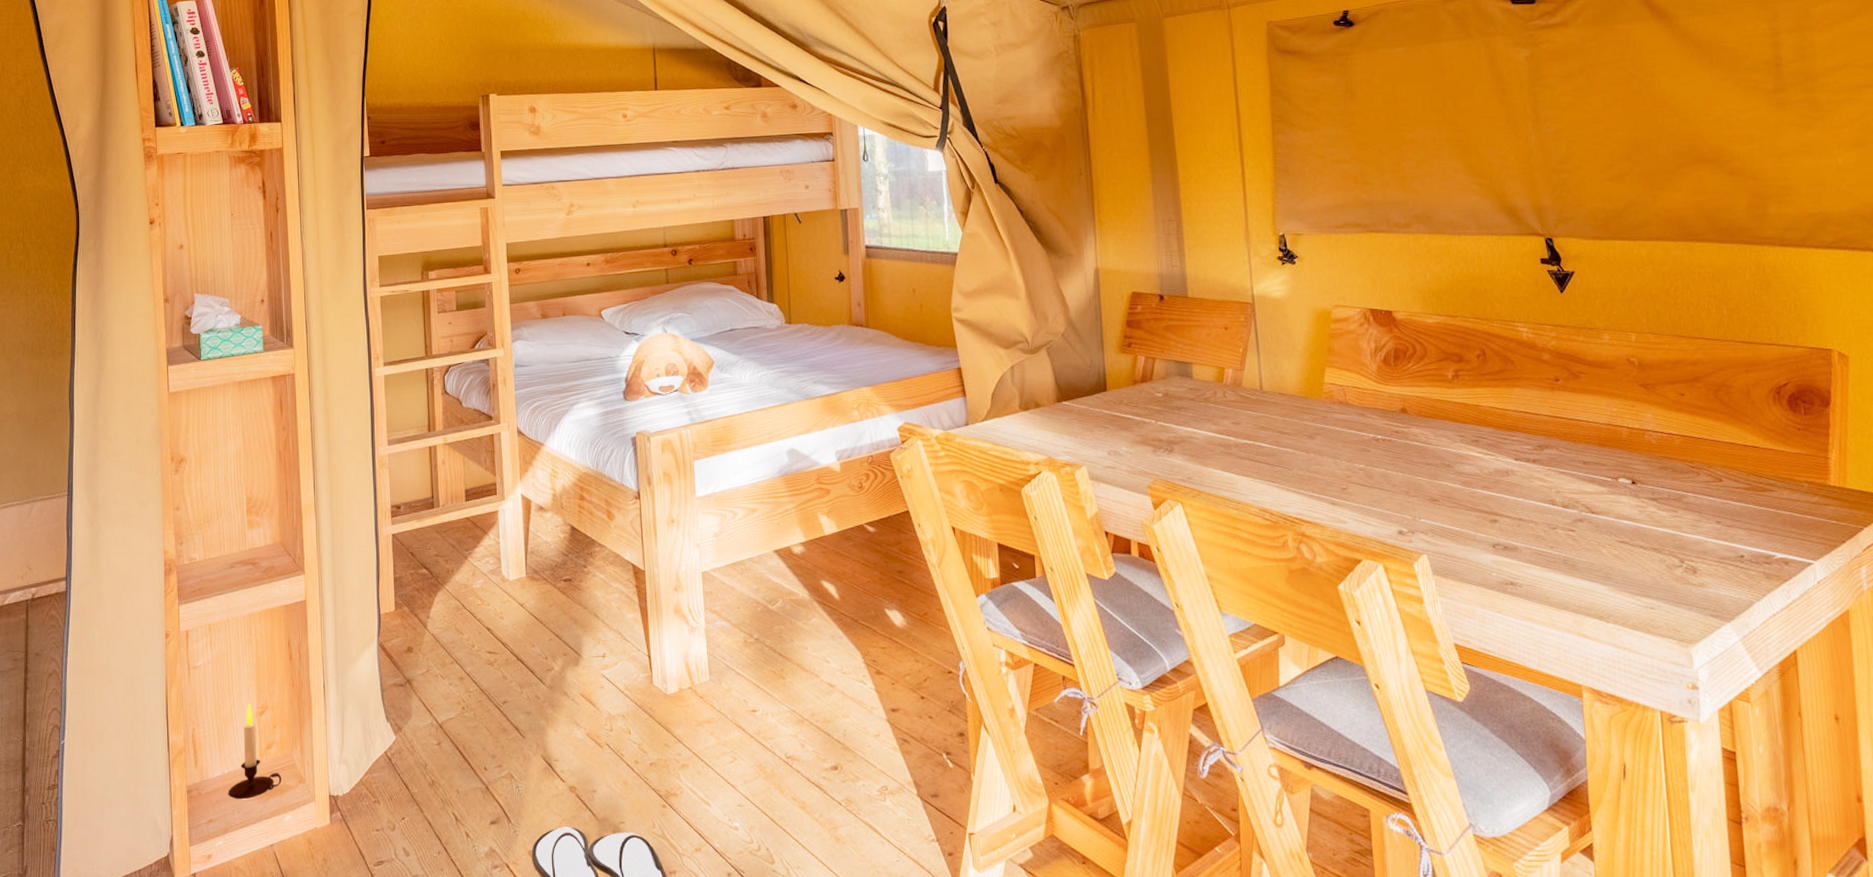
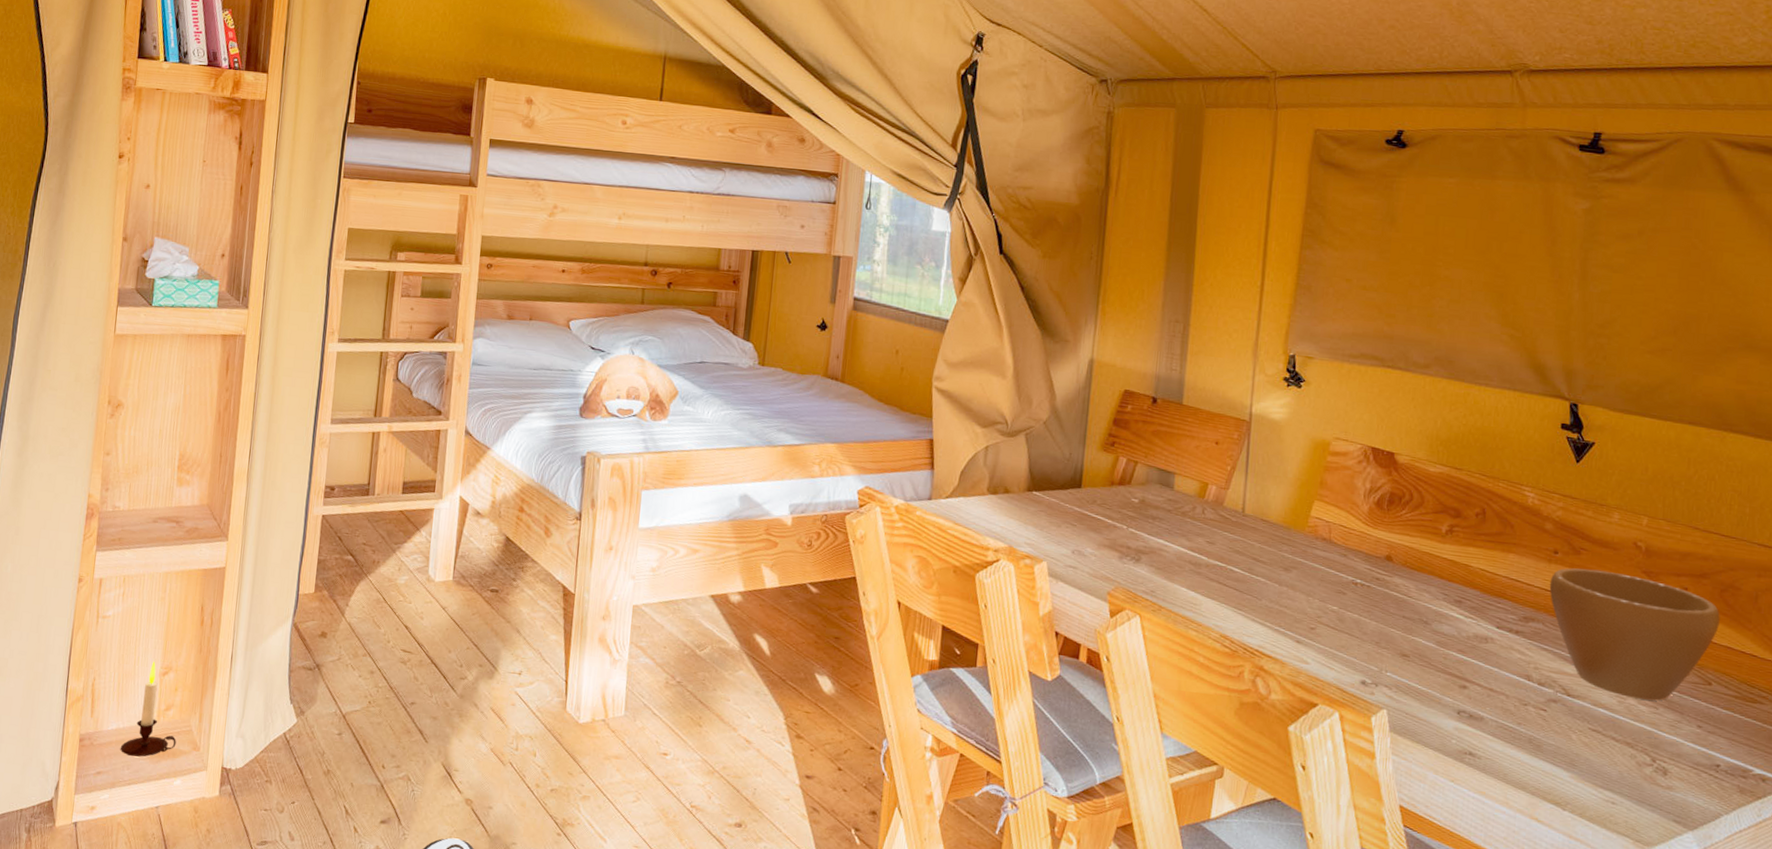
bowl: none [1556,390,1719,506] -> present [1549,568,1720,701]

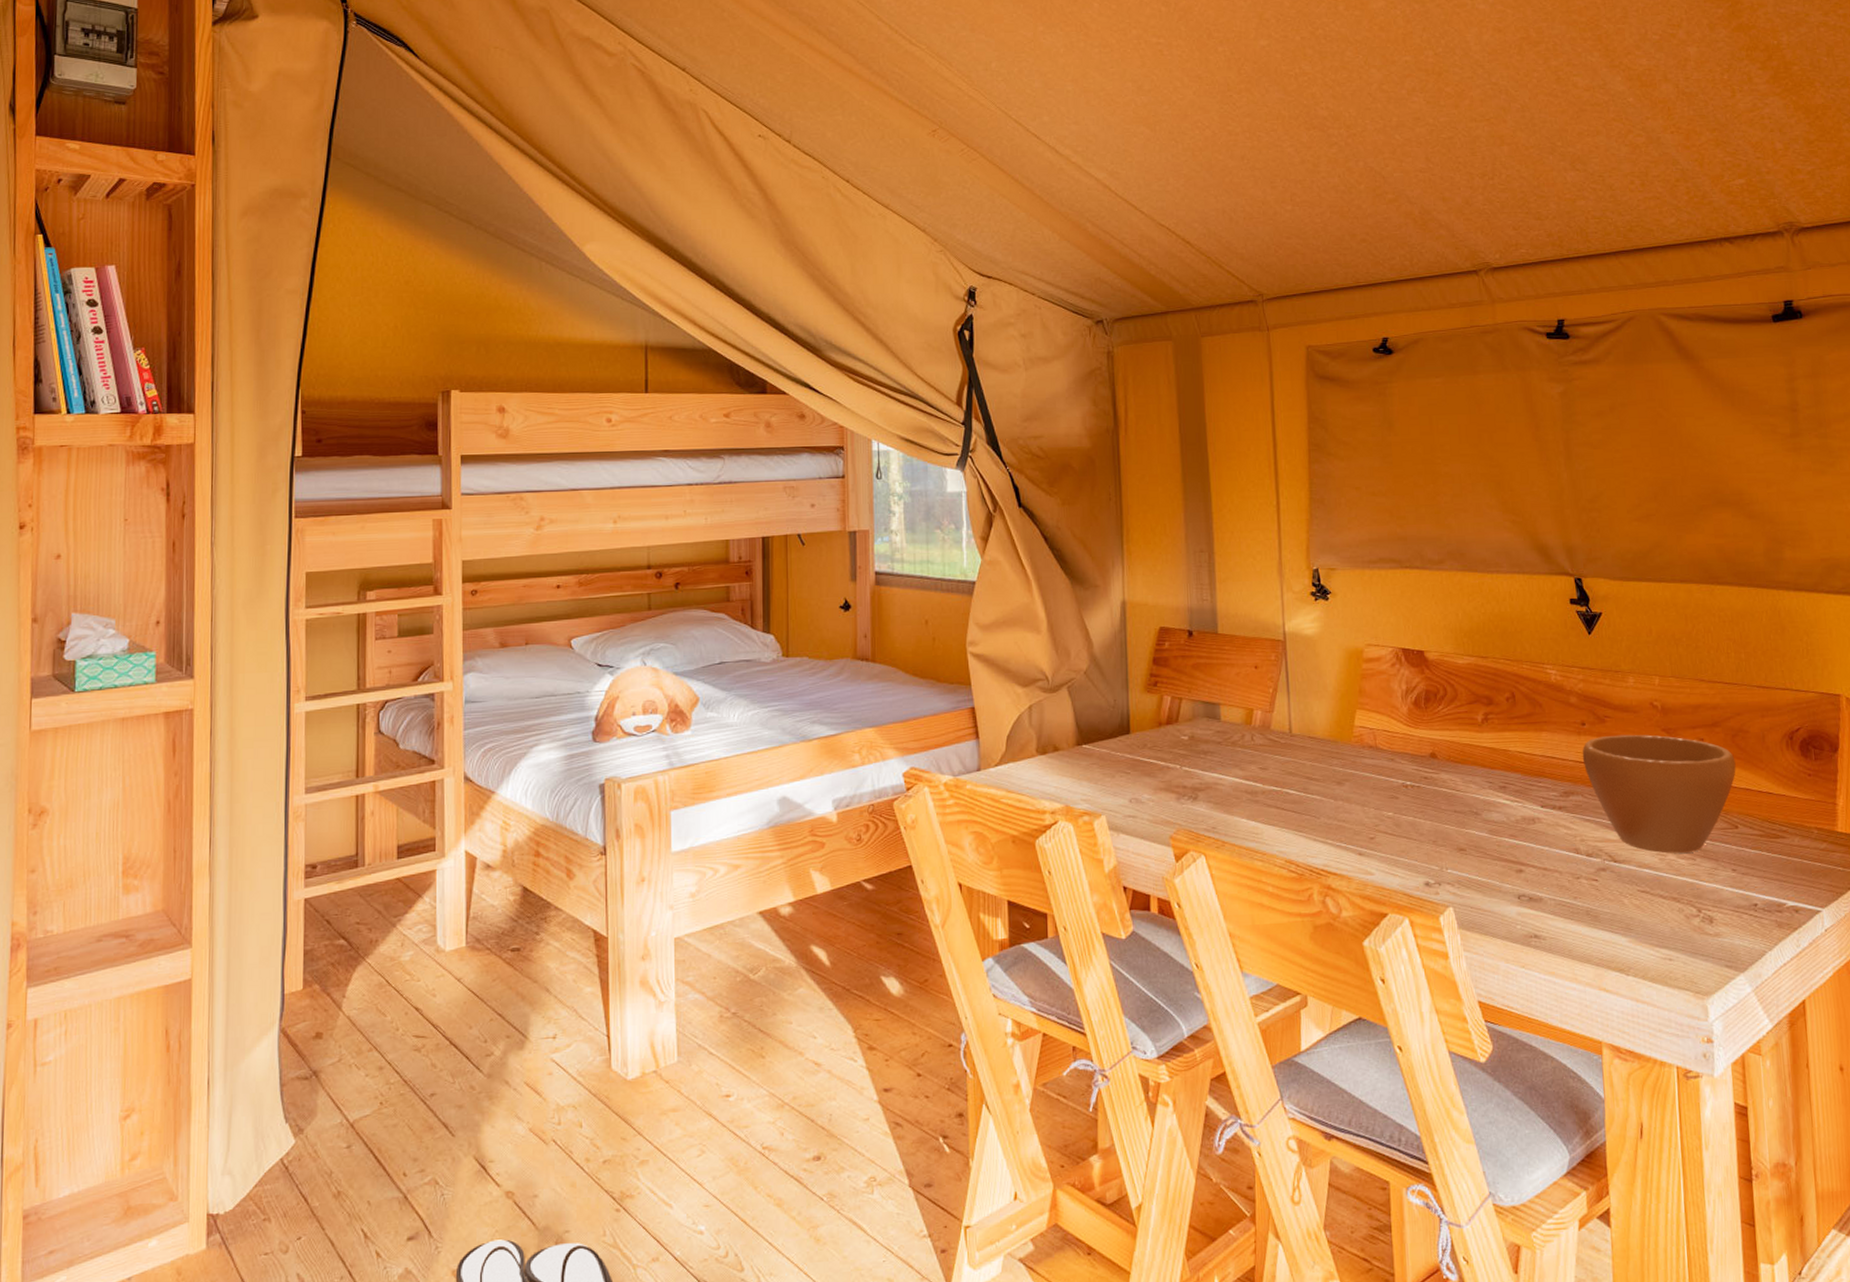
candle: present [120,661,176,757] -> none [76,1104,147,1225]

